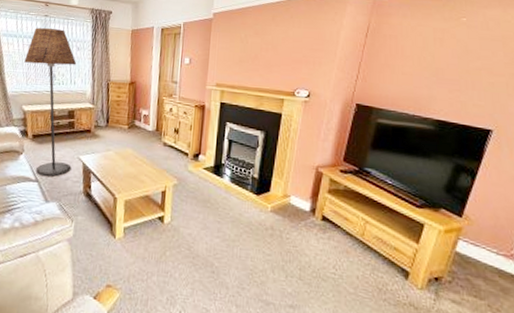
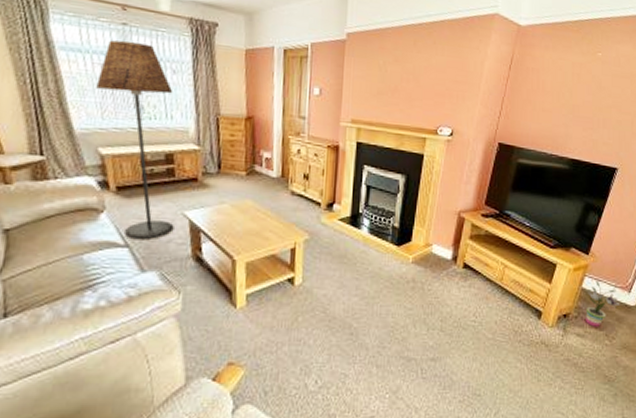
potted plant: none [461,246,505,296] -> present [585,281,620,327]

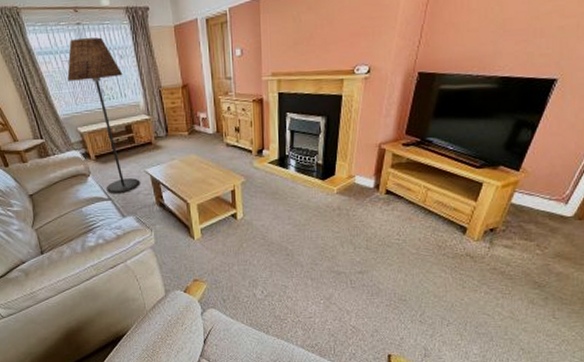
potted plant: present [585,281,620,327] -> none [514,196,555,239]

